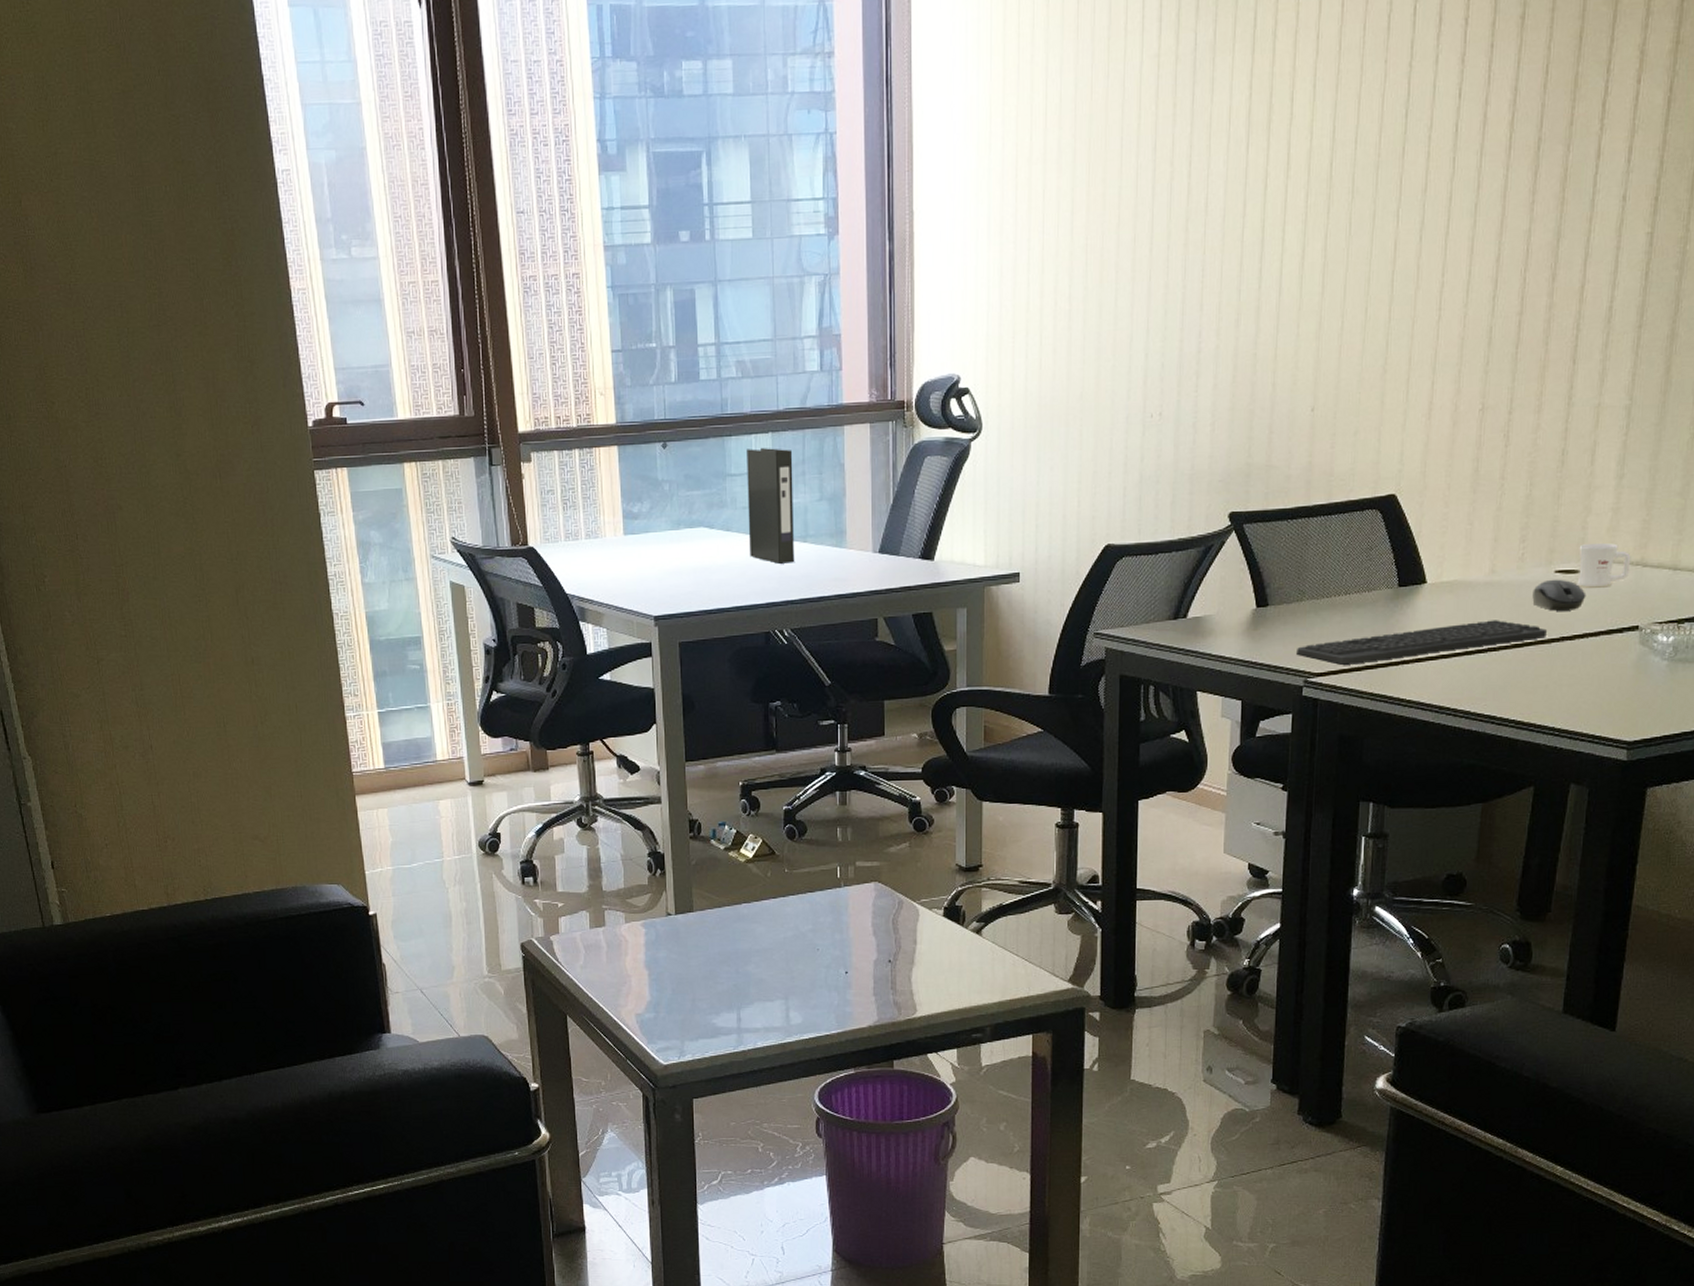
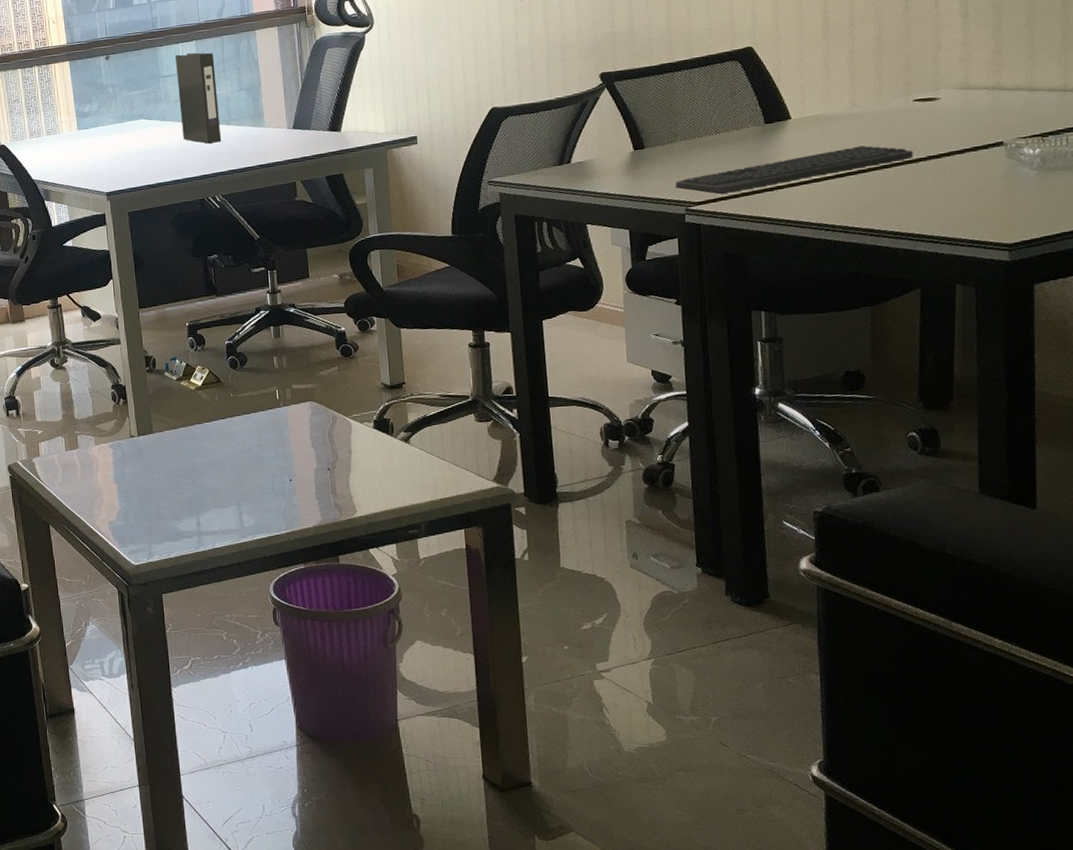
computer mouse: present [1532,579,1586,611] -> none [894,106,947,135]
mug: present [1575,543,1631,588] -> none [934,72,988,113]

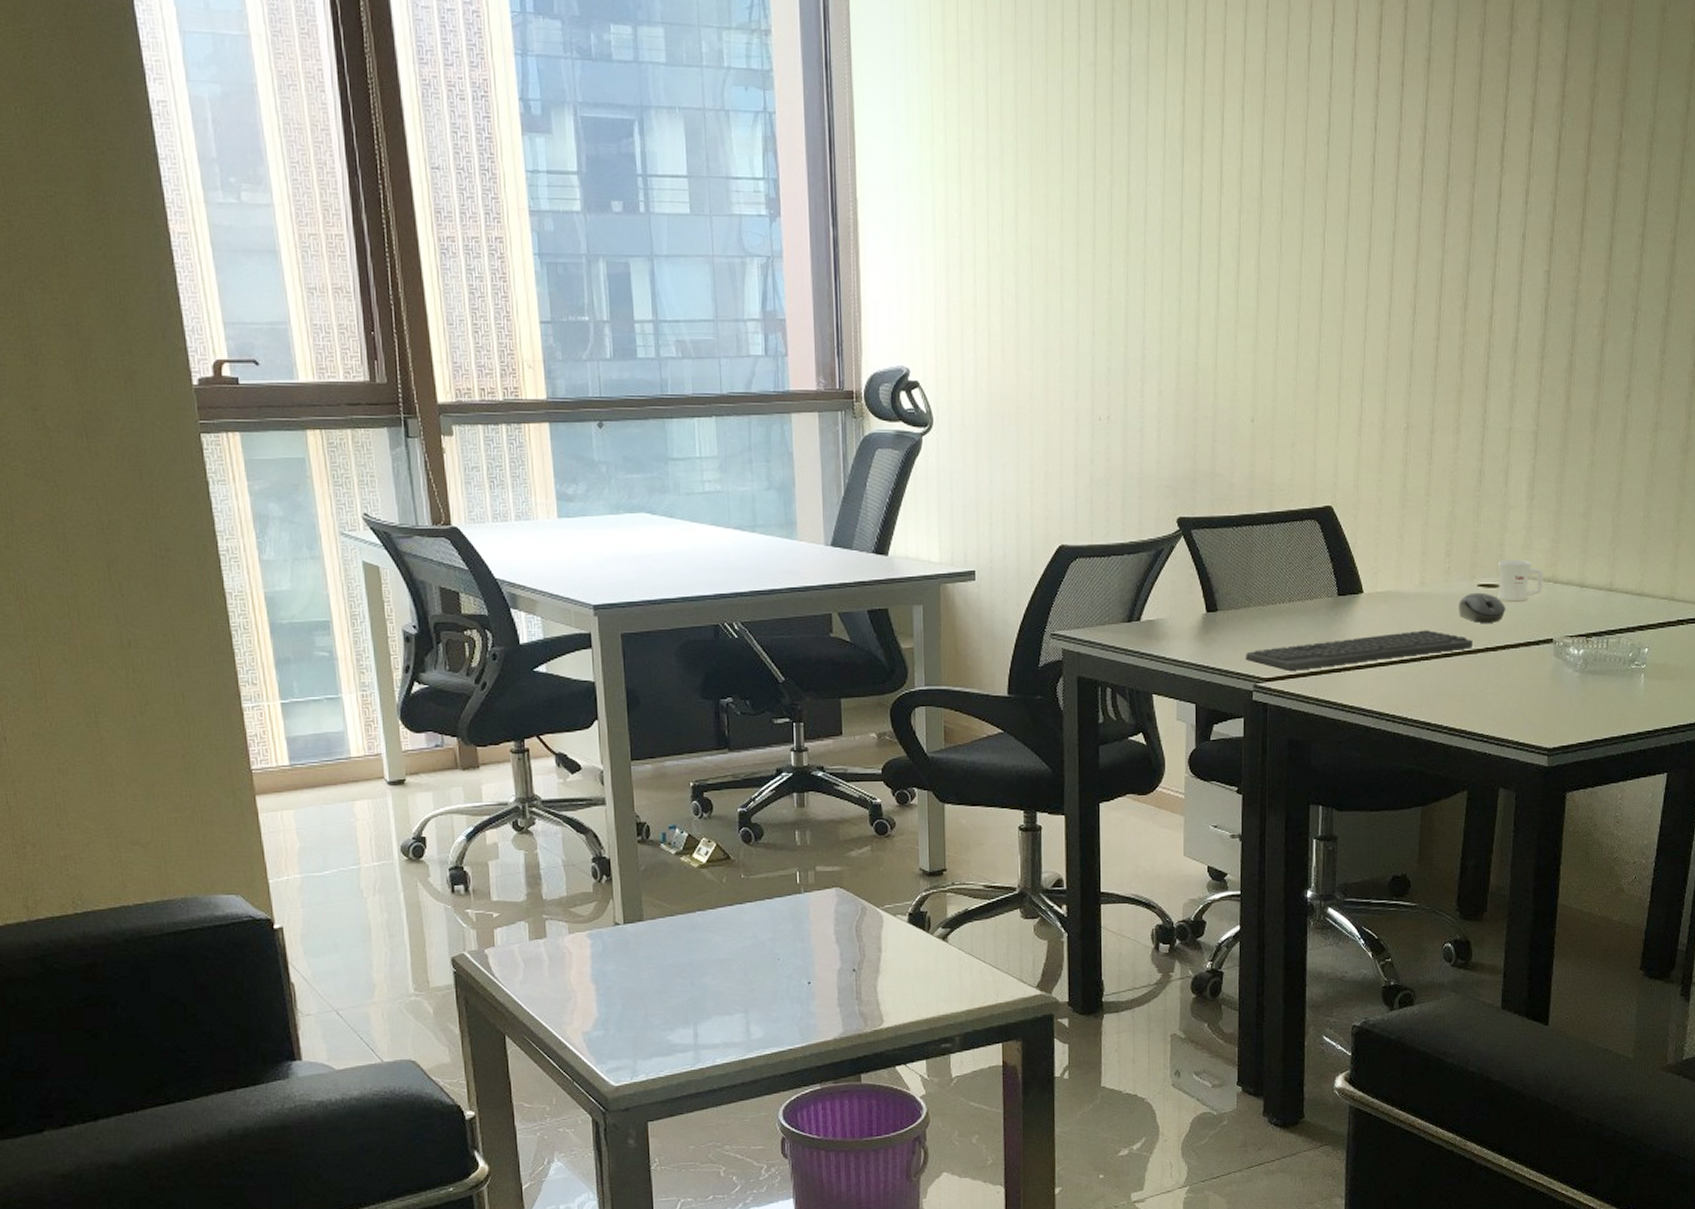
binder: present [175,52,221,144] -> none [689,432,743,554]
computer mouse: none [894,106,947,135] -> present [1459,592,1506,623]
mug: none [934,72,988,113] -> present [1496,560,1544,602]

